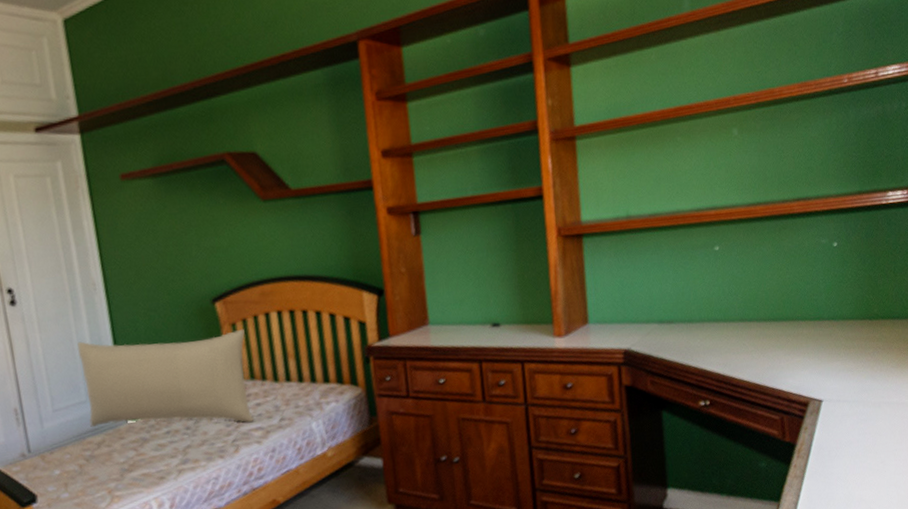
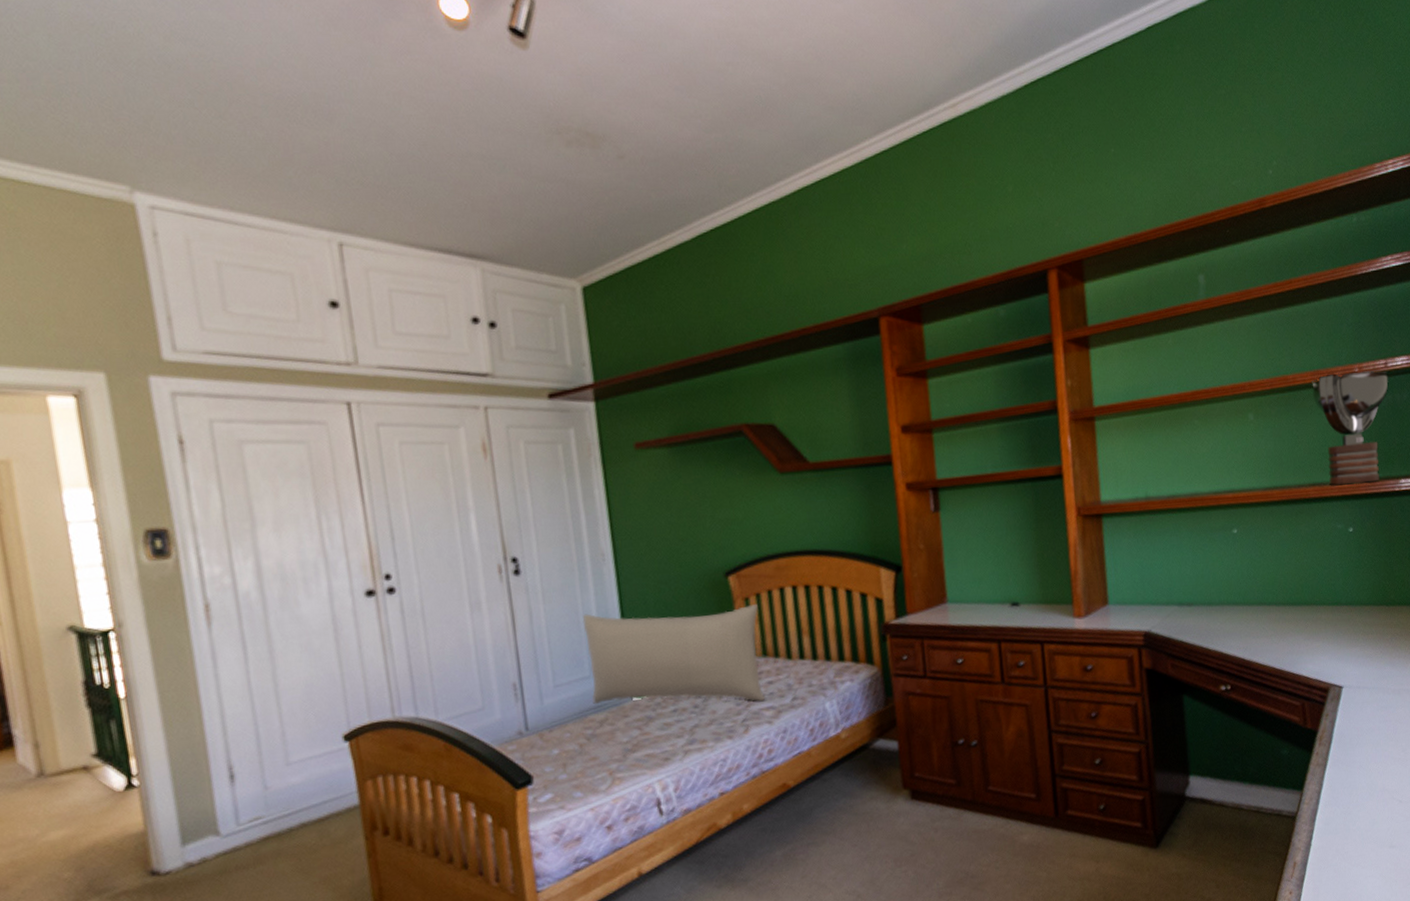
trophy: none [799,79,880,200] -> present [1312,369,1389,485]

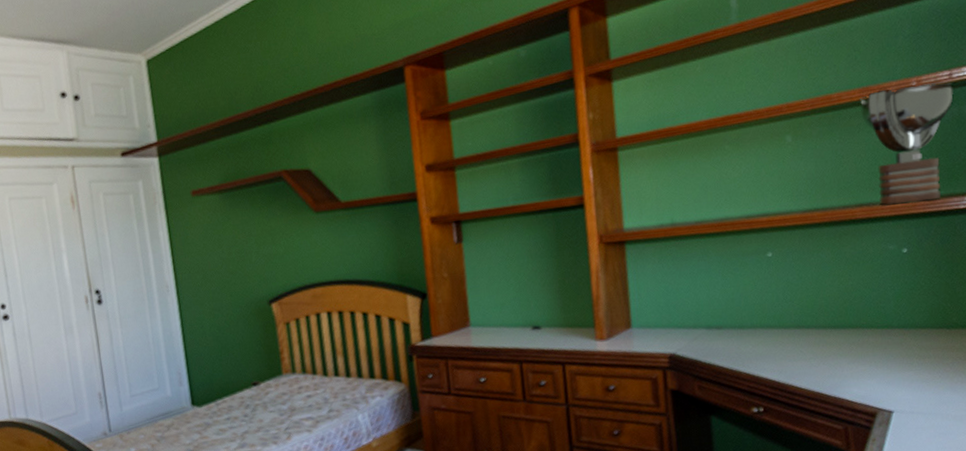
pillow: present [582,603,765,705] -> none [152,327,304,413]

